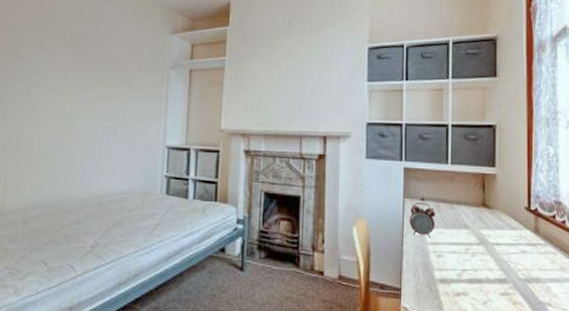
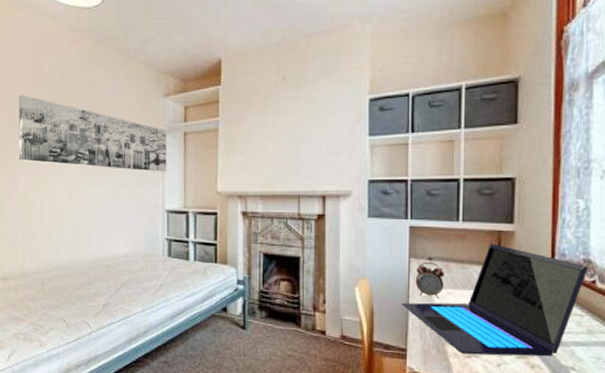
wall art: none [9,22,172,108] -> present [18,94,167,172]
laptop: none [396,186,559,293] -> present [401,244,588,357]

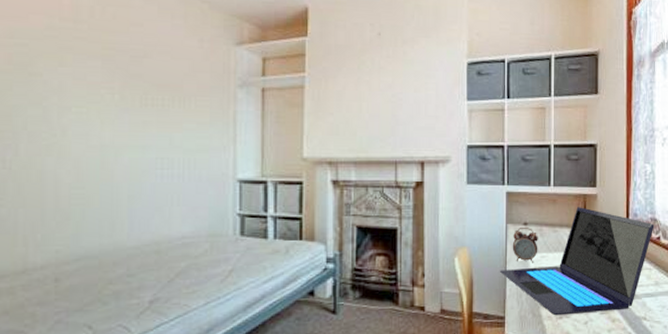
wall art: present [18,94,167,172] -> none [20,27,240,134]

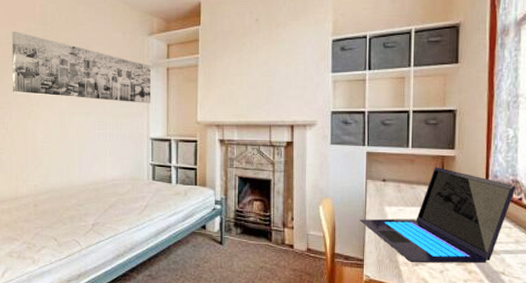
wall art: none [20,27,240,134] -> present [12,31,151,103]
alarm clock: present [512,228,538,263] -> none [371,184,396,215]

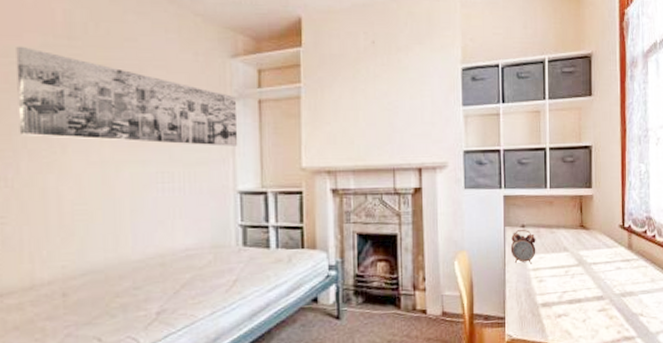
laptop: present [359,167,516,264] -> none [498,208,650,314]
alarm clock: none [371,184,396,215] -> present [510,230,536,264]

